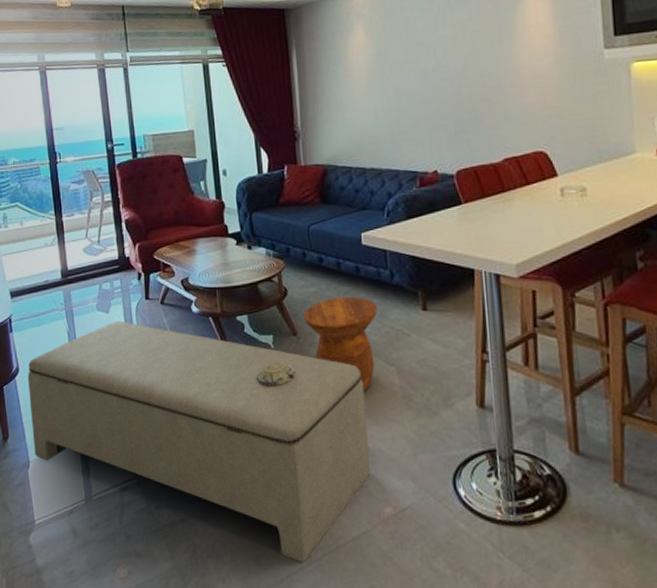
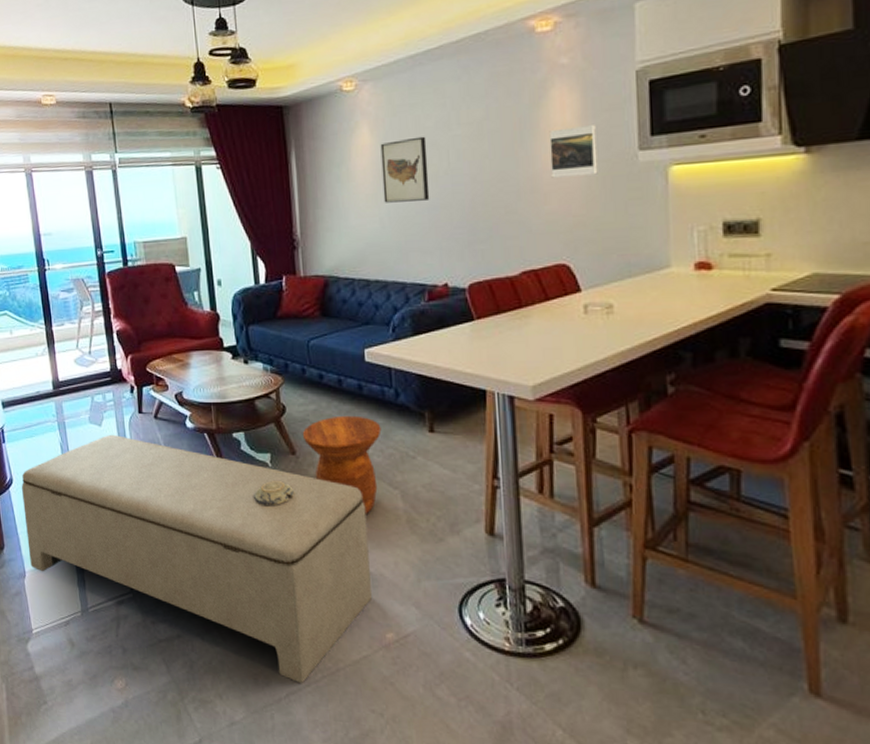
wall art: none [374,36,420,97] -> present [380,136,430,203]
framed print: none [525,25,569,74] -> present [549,123,598,178]

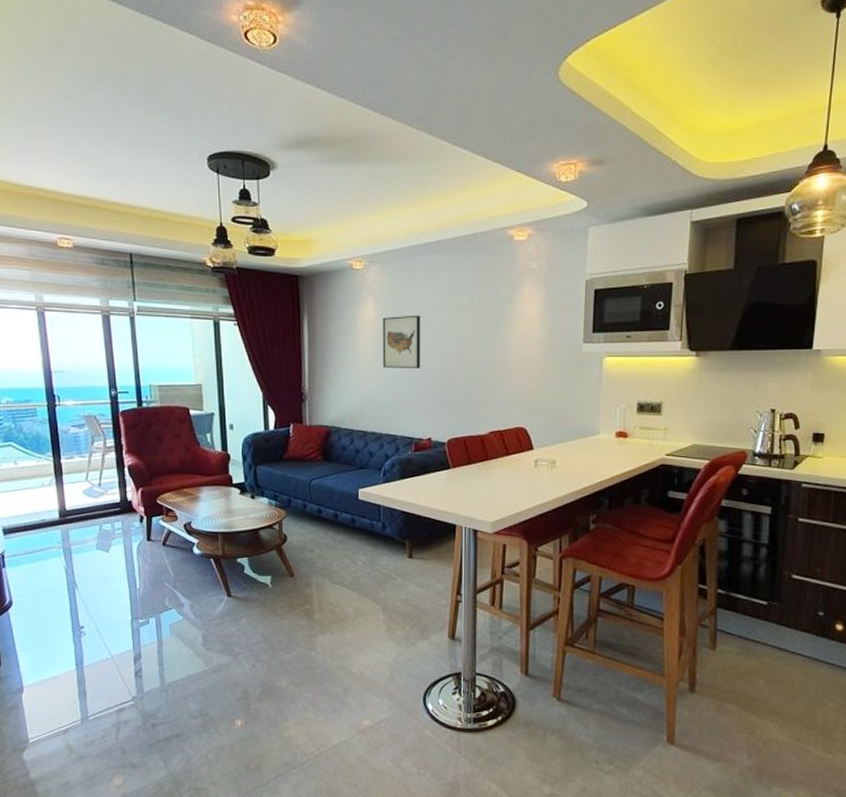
bench: present [22,434,372,684] -> none [22,559,353,767]
decorative bowl: present [253,481,295,506] -> none [253,599,291,621]
side table: present [302,415,382,514] -> none [300,544,369,625]
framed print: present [549,123,598,178] -> none [518,319,553,359]

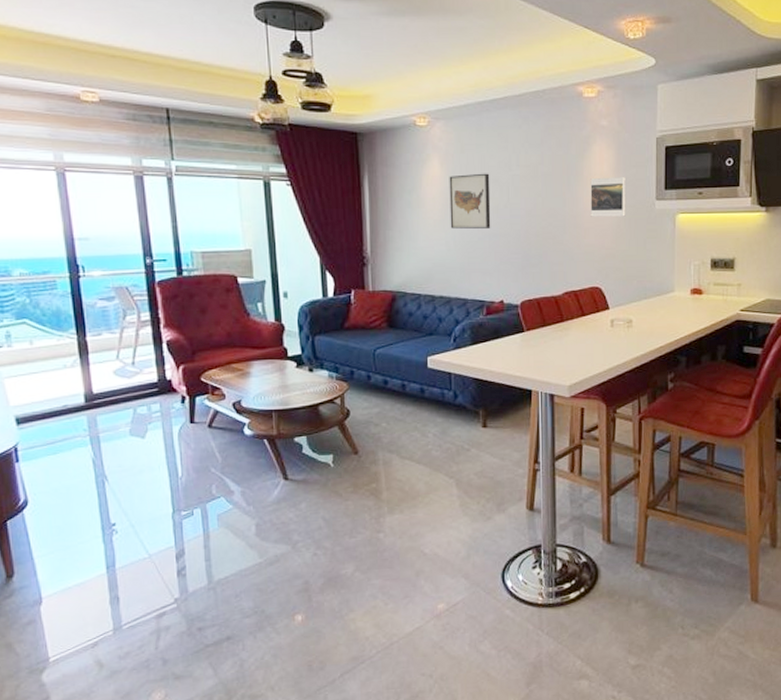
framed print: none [518,319,553,359] -> present [590,176,626,217]

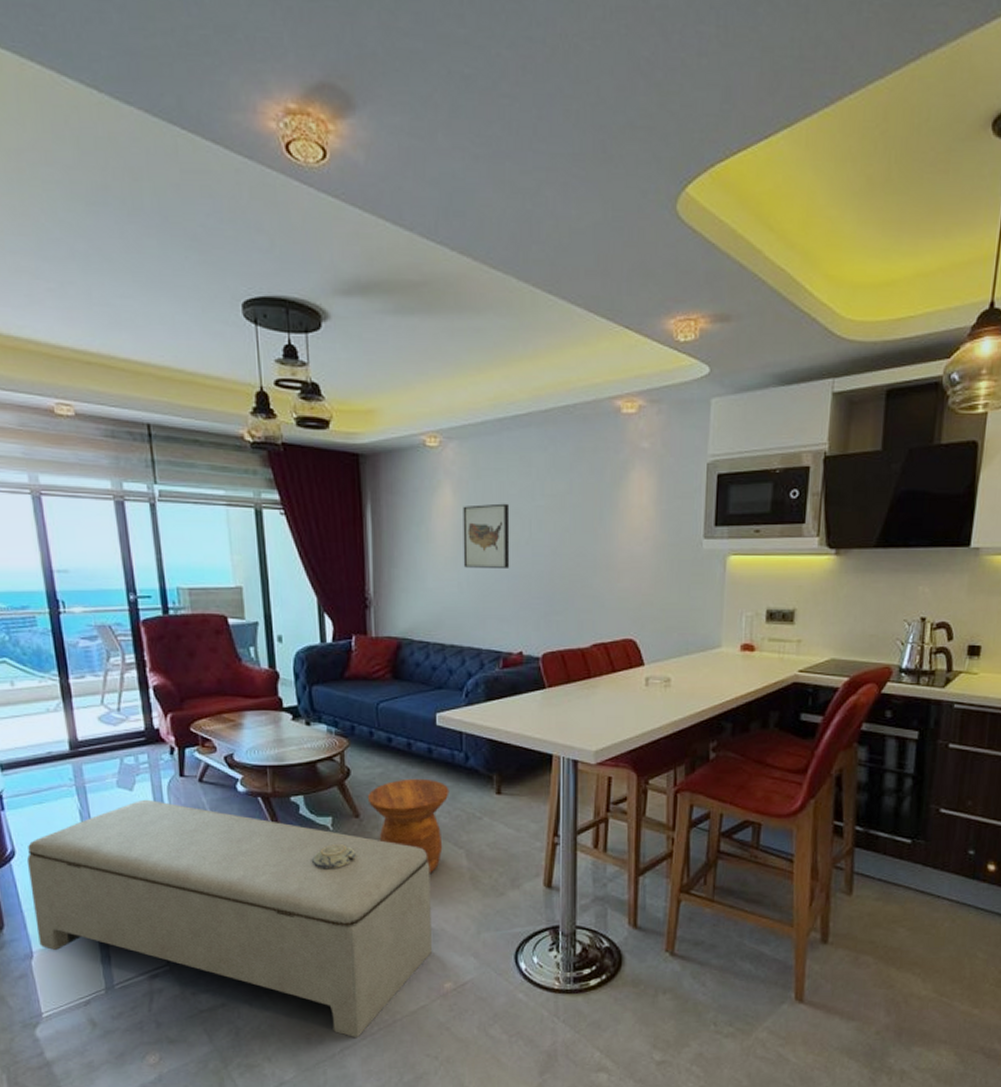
bench: none [40,445,426,663] -> present [27,799,432,1038]
decorative bowl: none [313,479,356,504] -> present [311,844,357,870]
side table: none [365,416,440,503] -> present [367,778,450,873]
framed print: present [590,176,626,217] -> none [626,509,668,558]

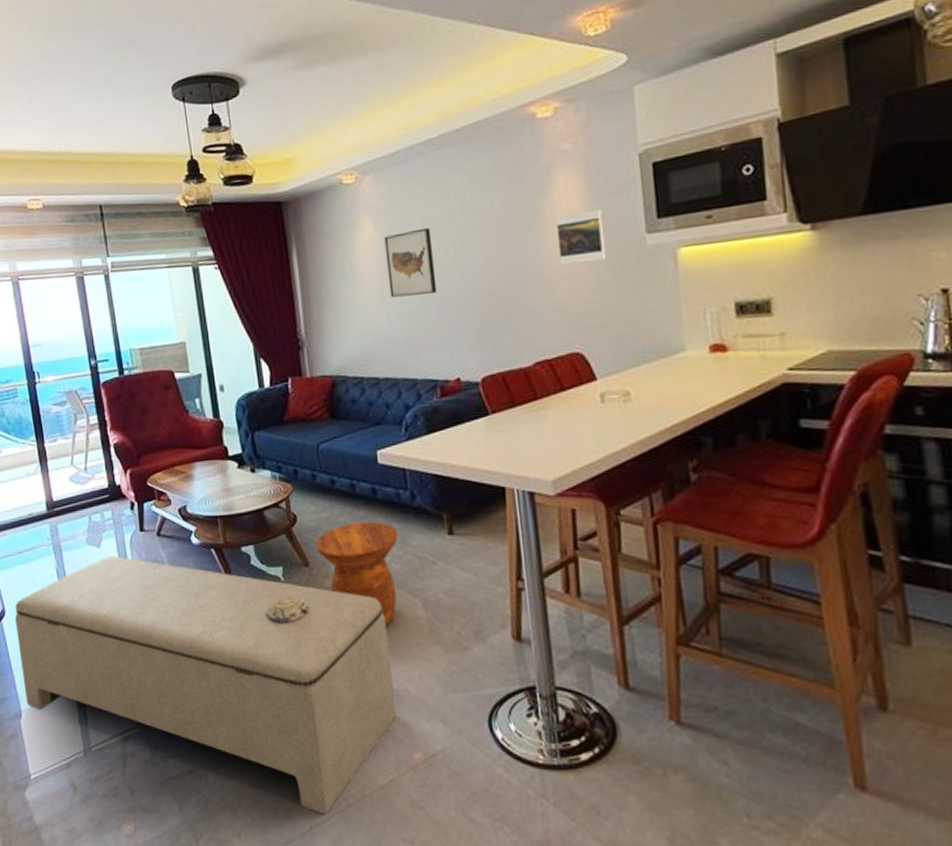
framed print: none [626,509,668,558] -> present [555,208,607,265]

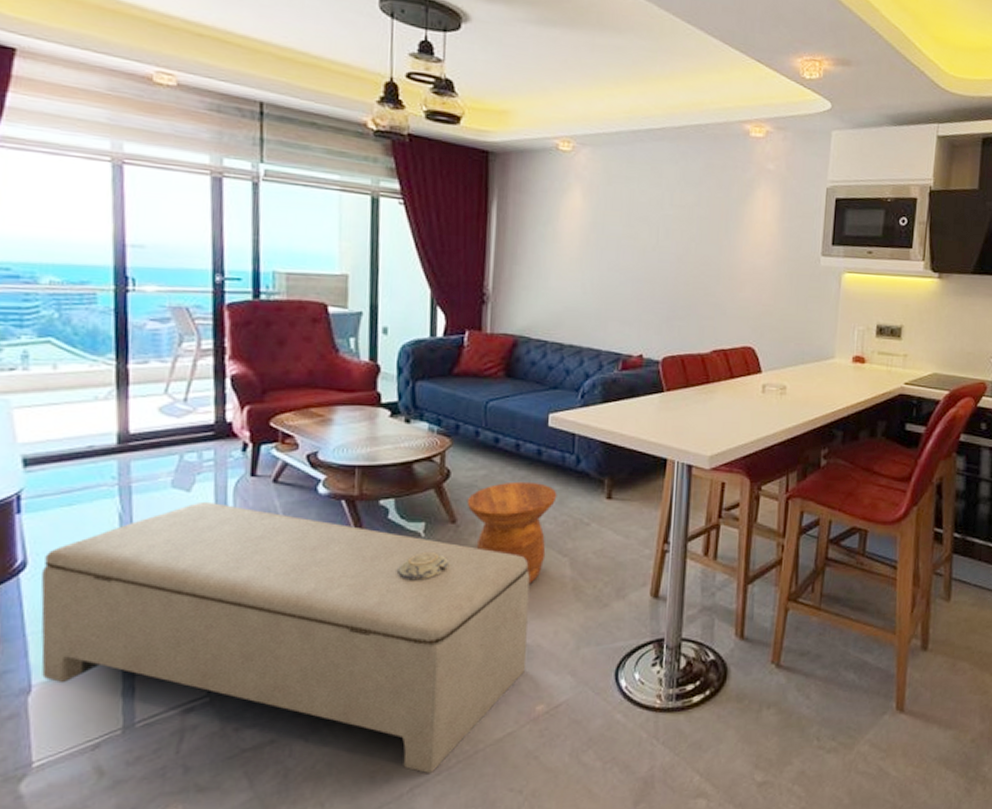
wall art: present [384,227,438,298] -> none [588,209,639,272]
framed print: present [555,208,607,265] -> none [748,226,790,271]

